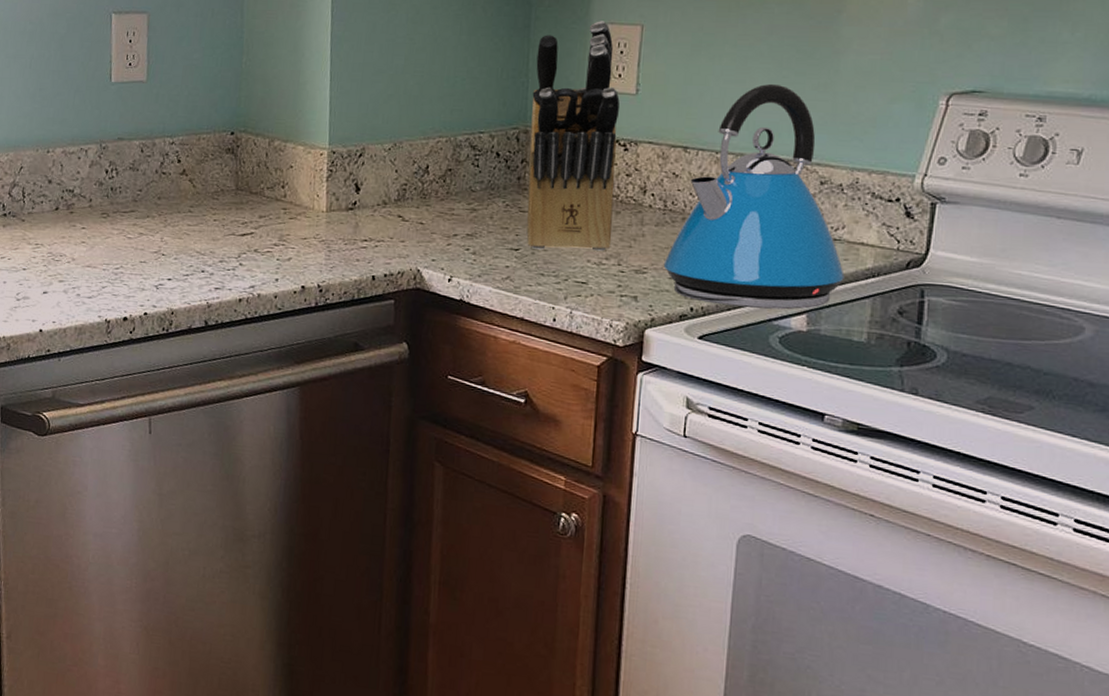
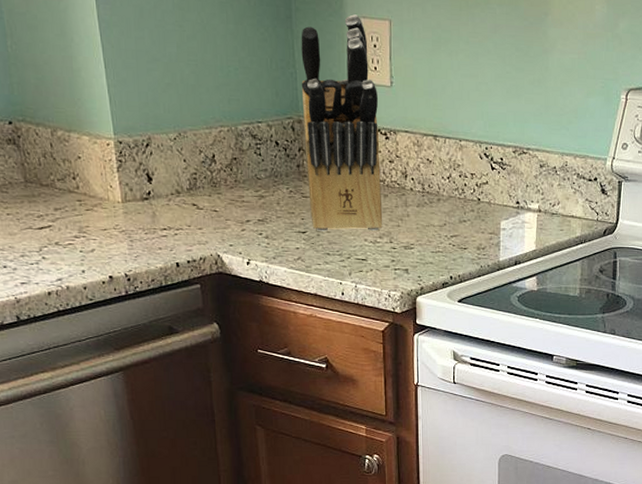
kettle: present [663,83,845,310] -> none [426,78,561,274]

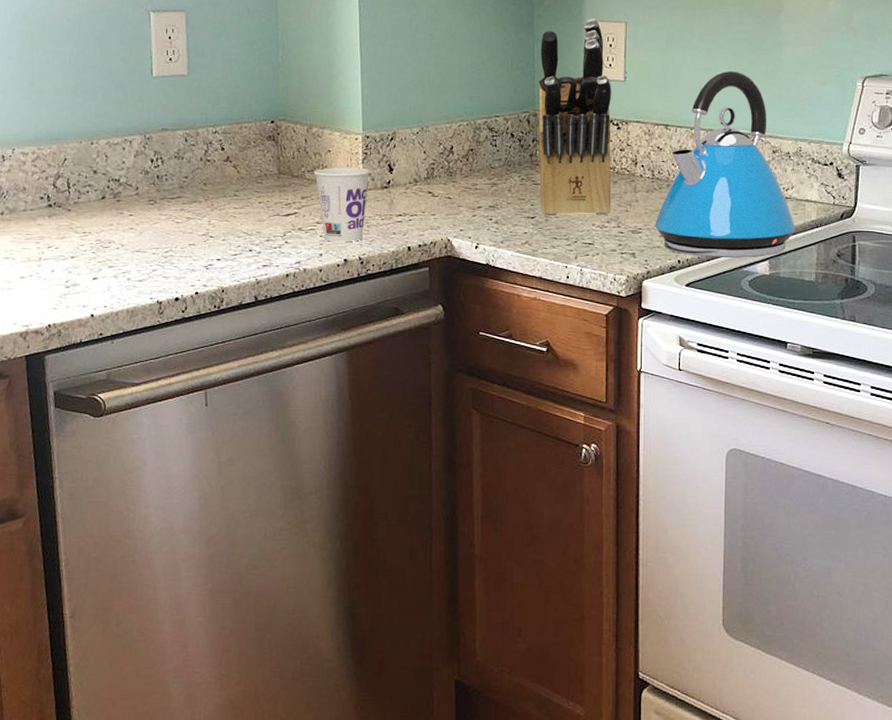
cup: none [64,176,128,258] -> present [314,167,370,242]
kettle: none [426,78,561,274] -> present [654,70,795,258]

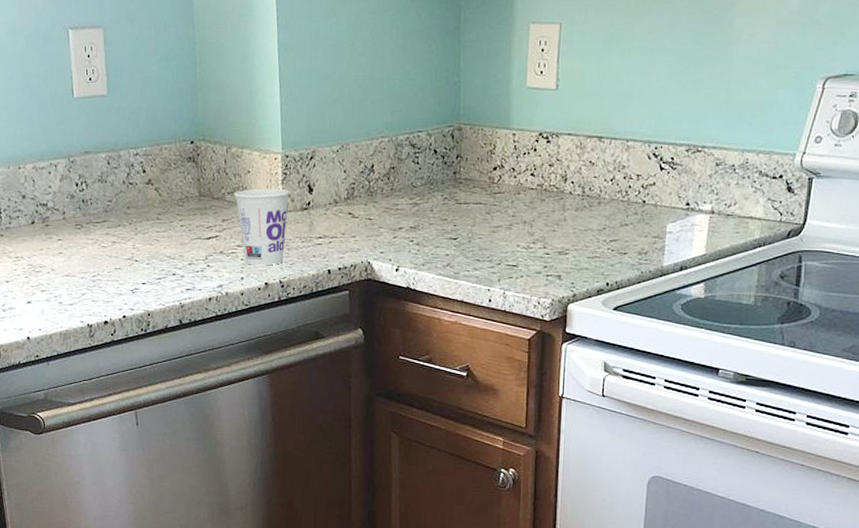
knife block: present [538,19,611,217] -> none [463,20,542,238]
kettle: present [654,70,795,258] -> none [583,74,736,280]

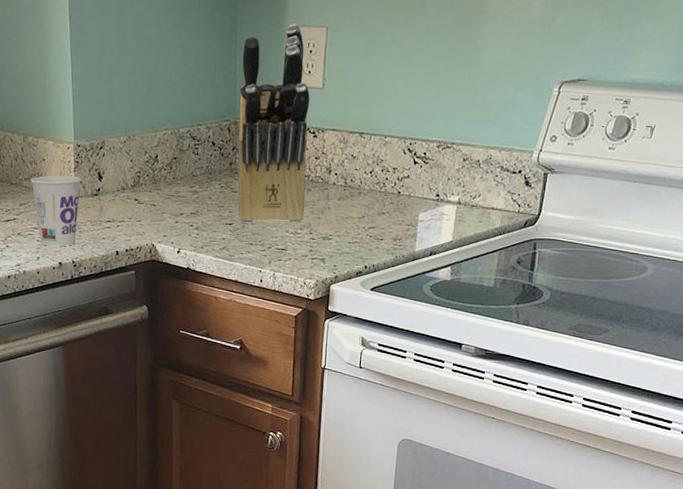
knife block: none [463,20,542,238] -> present [238,24,310,223]

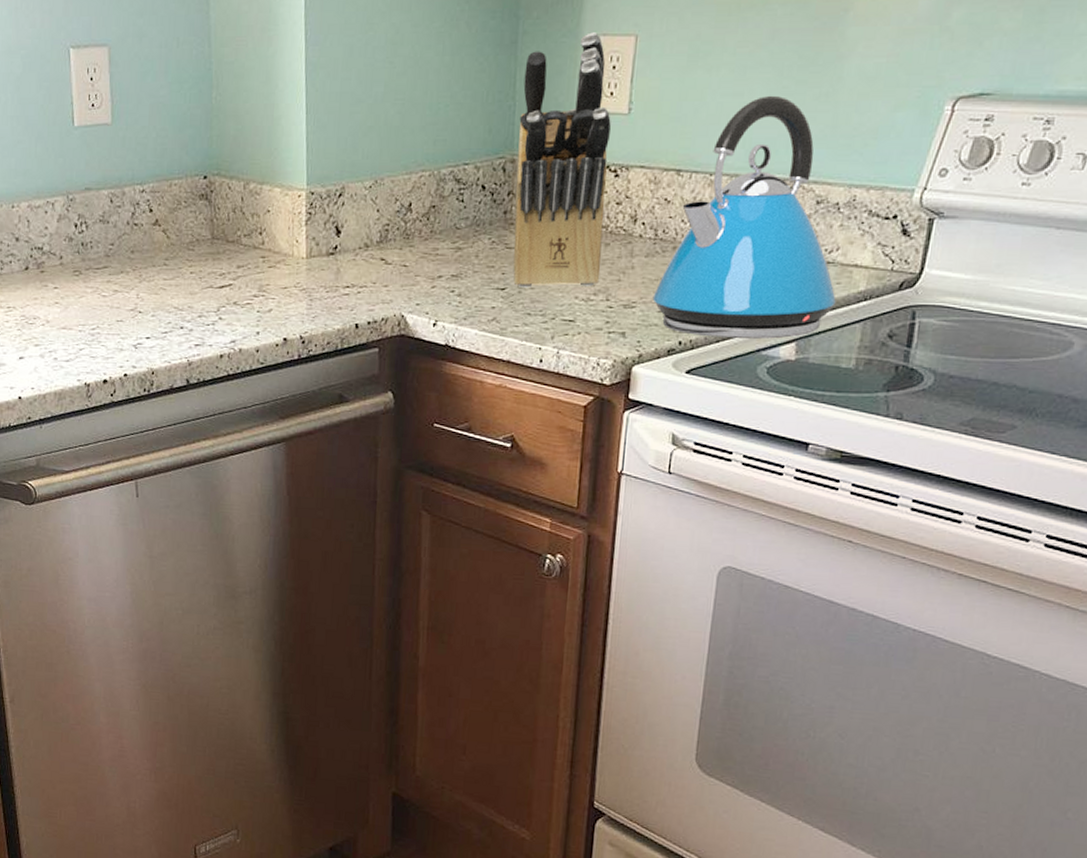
cup: present [30,175,81,247] -> none [251,230,315,319]
kettle: none [344,76,479,264] -> present [652,95,836,339]

